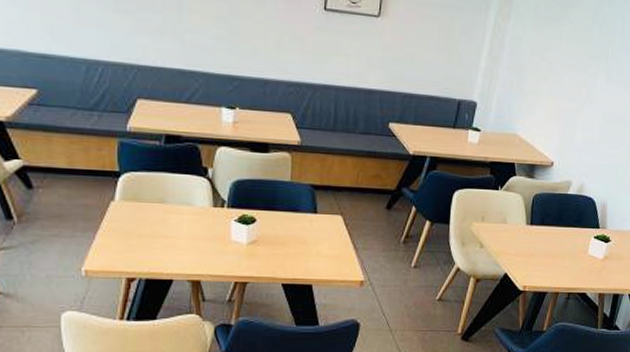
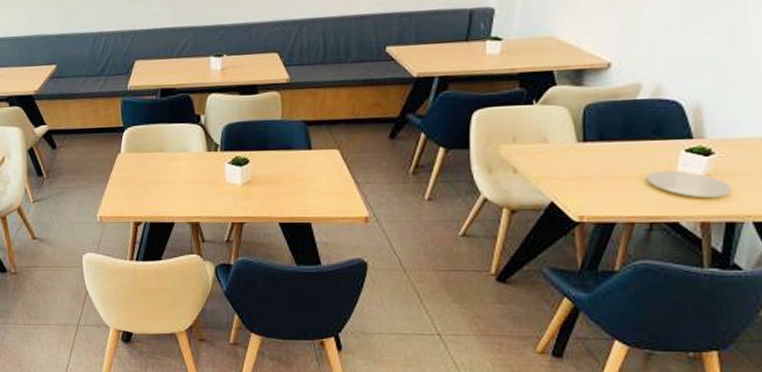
plate: none [569,252,619,276] -> present [647,170,732,199]

